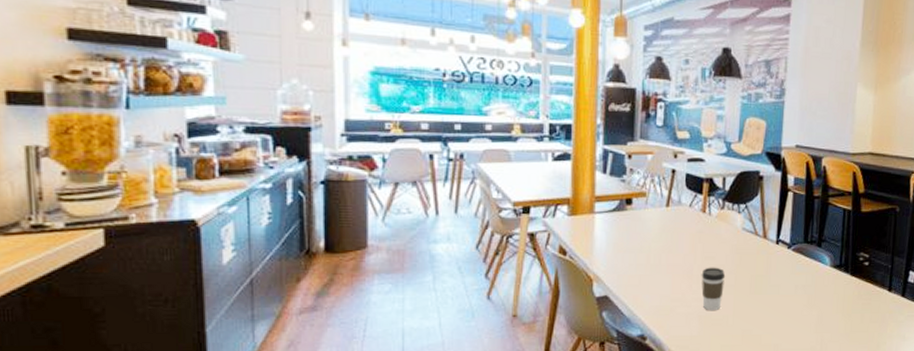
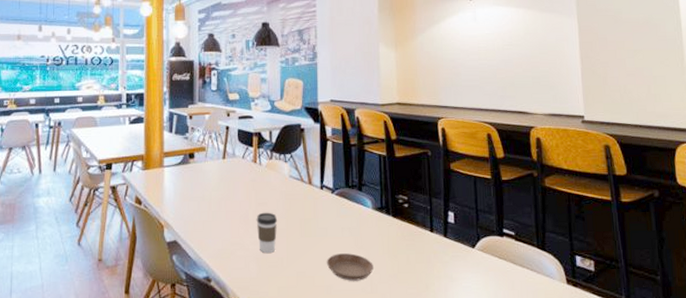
saucer: none [775,312,826,340] -> present [326,253,374,281]

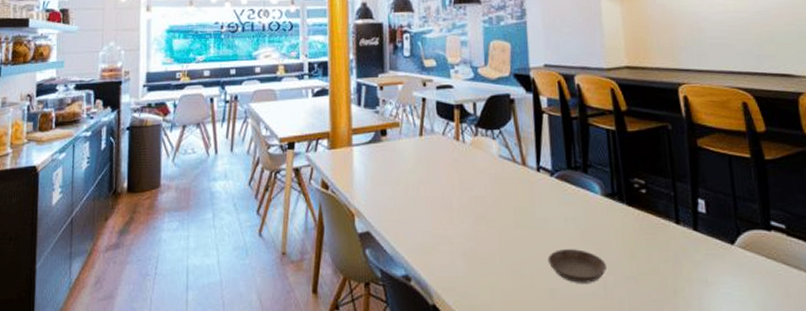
coffee cup: present [256,212,278,254] -> none [461,198,487,249]

